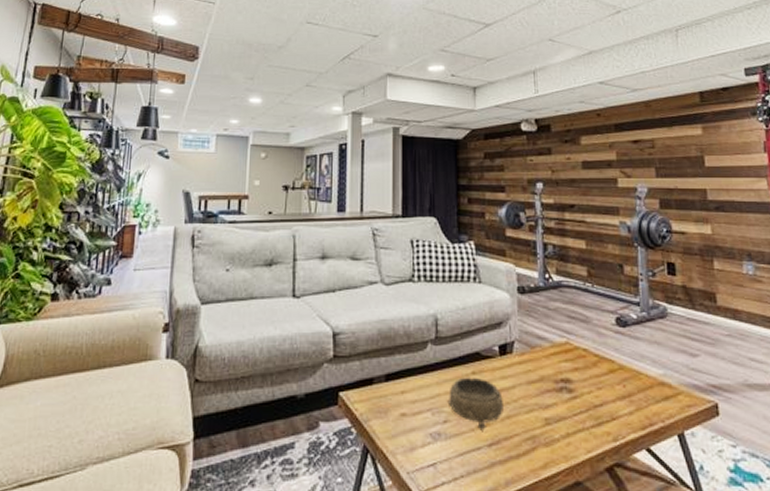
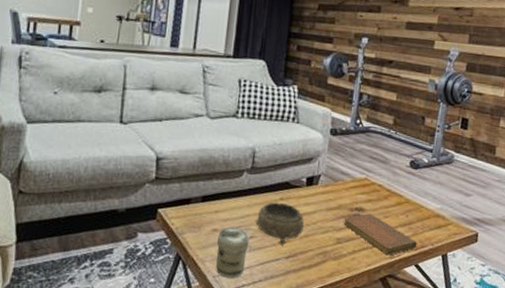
jar: none [406,409,443,474] -> present [215,226,250,278]
notebook: none [549,385,644,438] -> present [343,213,417,256]

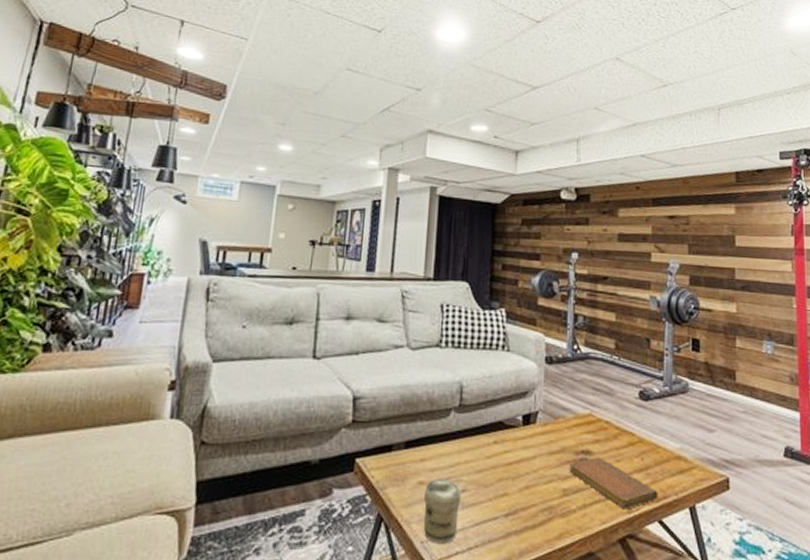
decorative bowl: present [255,202,304,246] -> none [467,446,523,500]

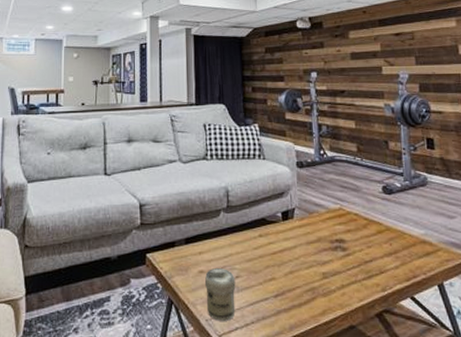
notebook: present [569,457,658,510] -> none [326,245,408,289]

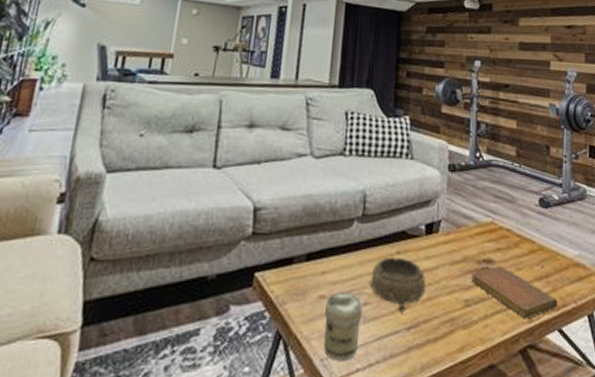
decorative bowl: none [238,239,287,284] -> present [369,257,426,313]
notebook: none [326,245,408,289] -> present [471,266,558,319]

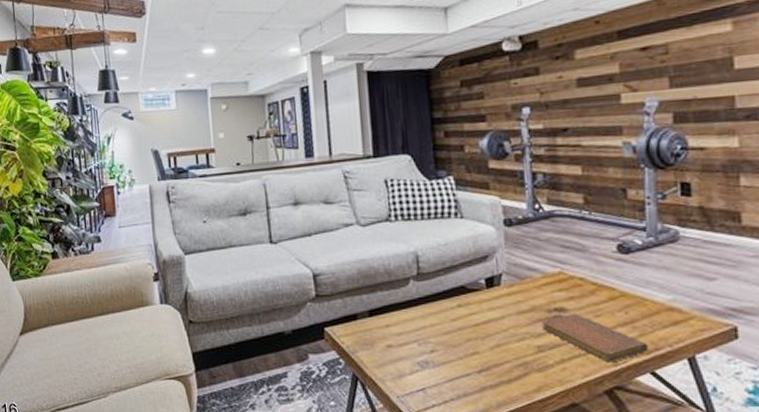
jar: present [323,291,363,361] -> none [393,341,432,398]
decorative bowl: present [369,257,426,313] -> none [433,309,493,359]

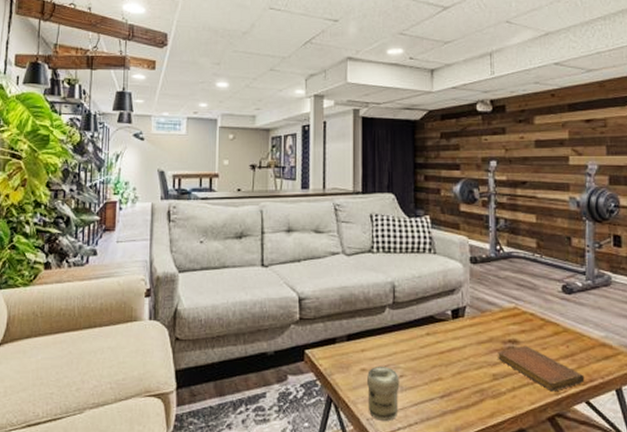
jar: none [393,341,432,398] -> present [366,365,400,421]

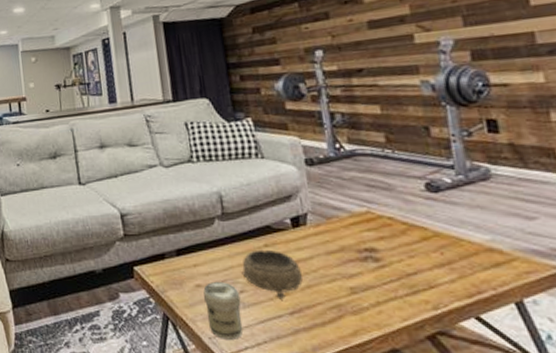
decorative bowl: none [403,337,455,384] -> present [241,249,303,300]
notebook: present [498,346,585,392] -> none [352,254,470,306]

